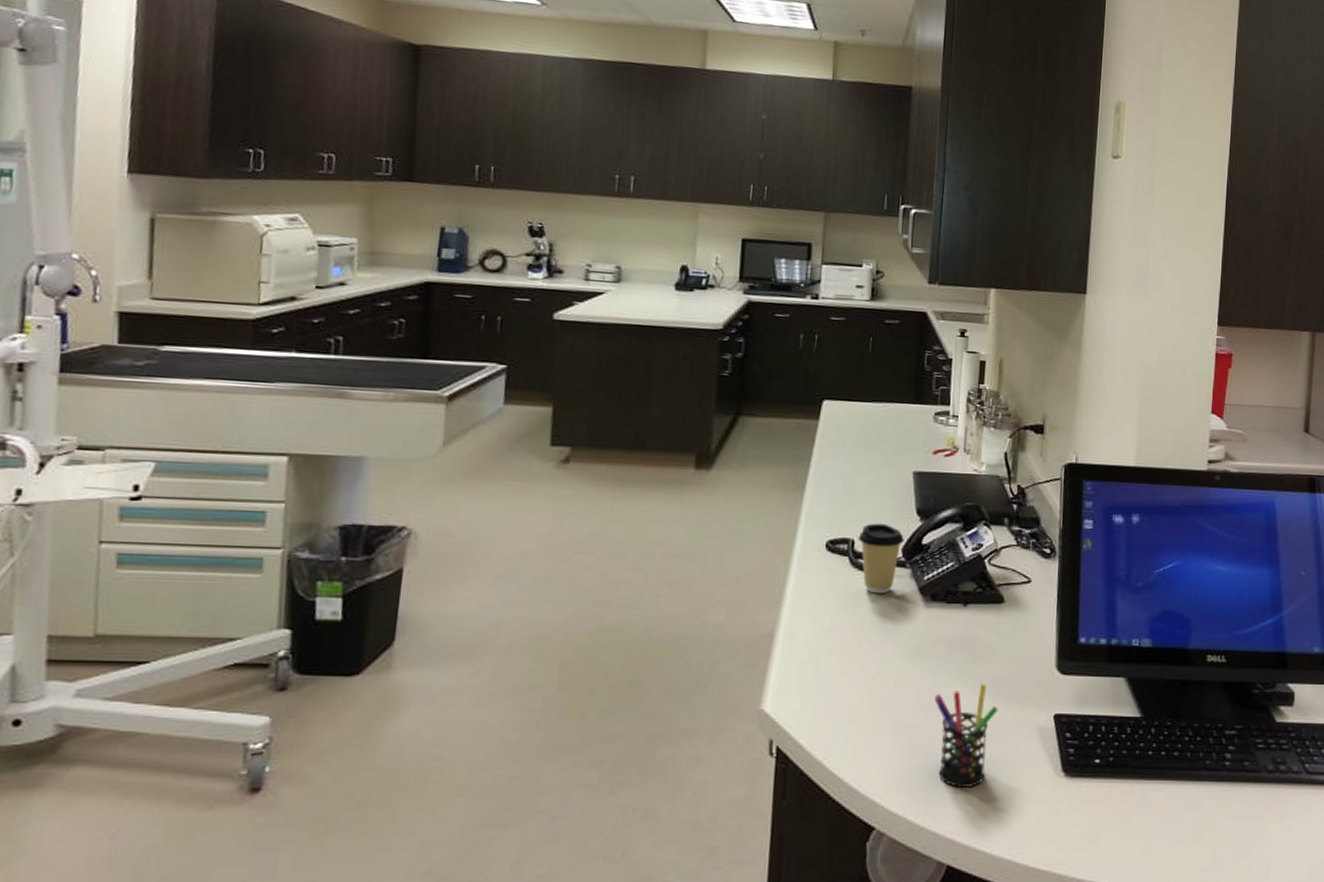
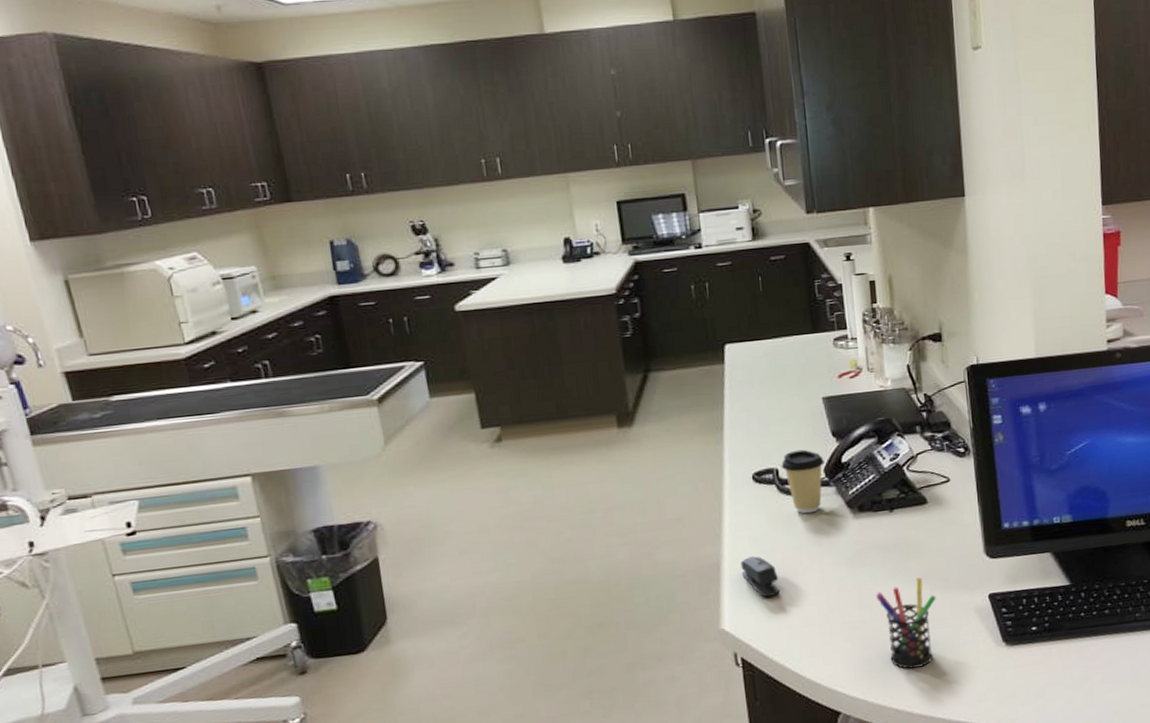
stapler: none [795,632,834,681] -> present [740,556,781,598]

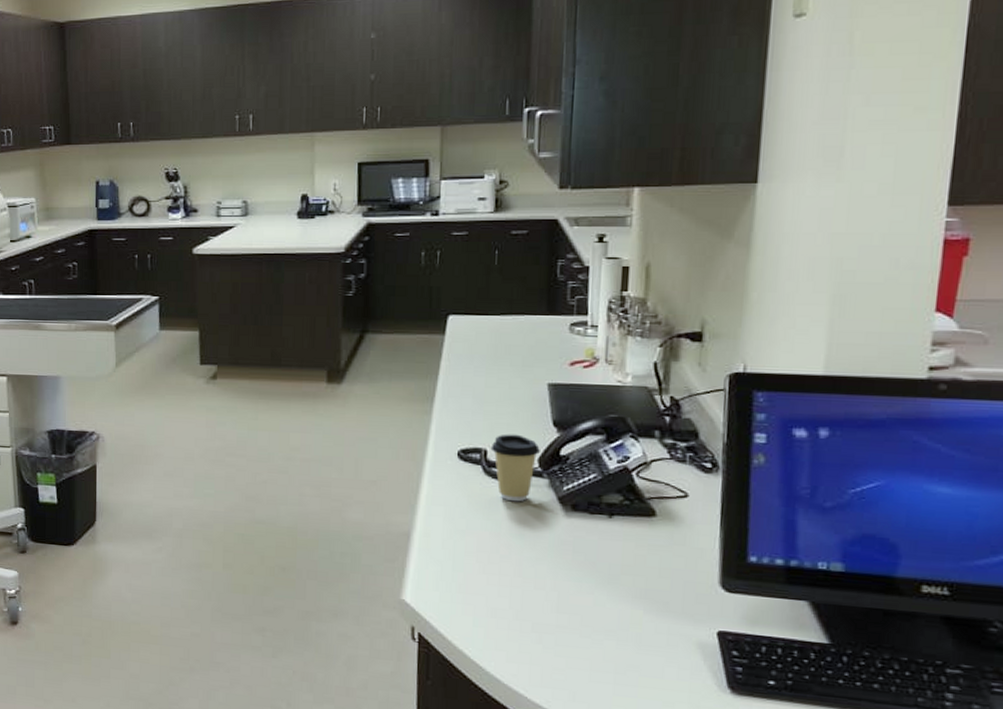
stapler: present [740,556,781,598] -> none [431,533,471,579]
pen holder: present [876,577,936,669] -> none [578,594,650,692]

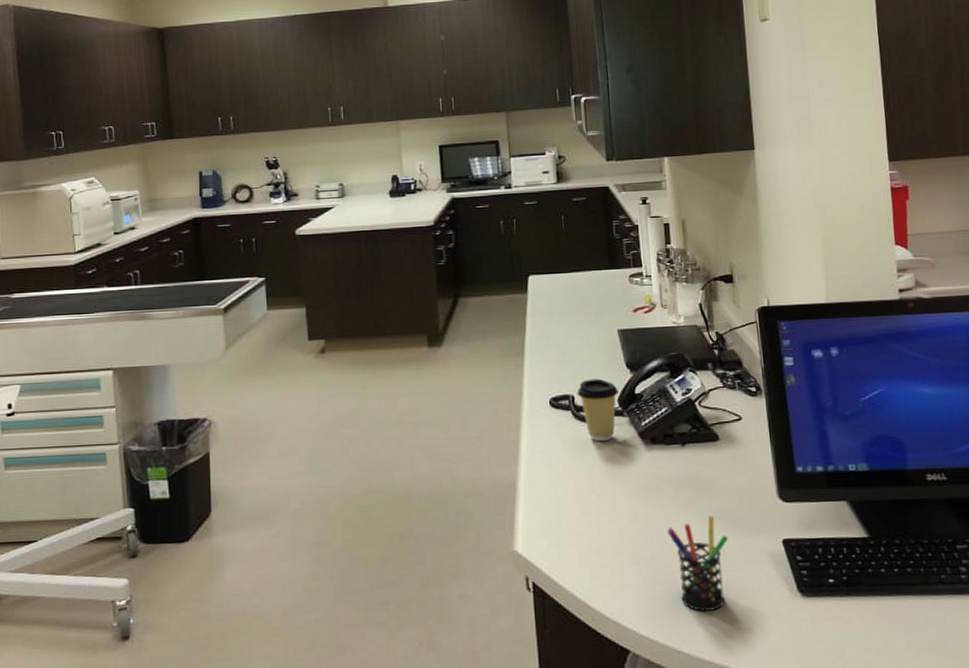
pen holder: none [578,594,650,692] -> present [667,515,728,611]

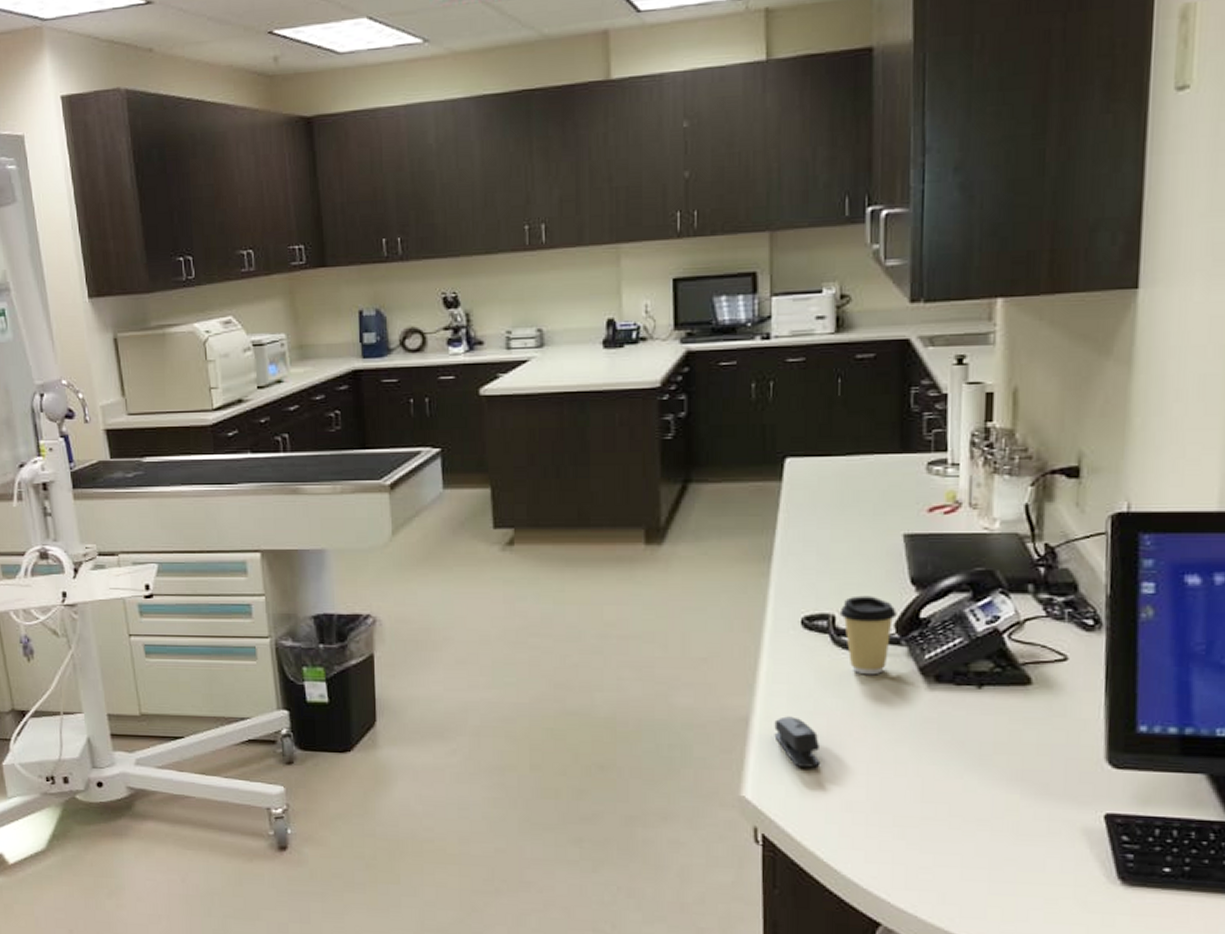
stapler: none [535,480,573,523] -> present [774,716,821,769]
pen holder: present [667,515,728,611] -> none [945,776,1028,889]

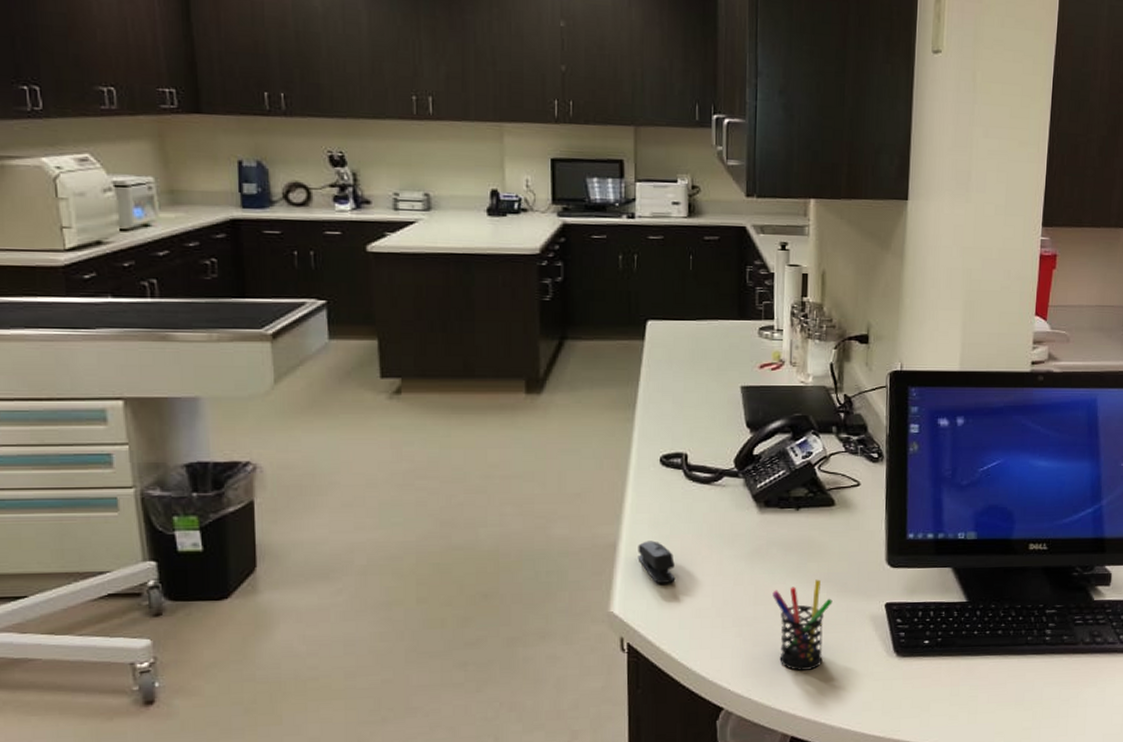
coffee cup: present [839,595,897,675] -> none [690,437,735,503]
pen holder: none [945,776,1028,889] -> present [772,579,833,671]

